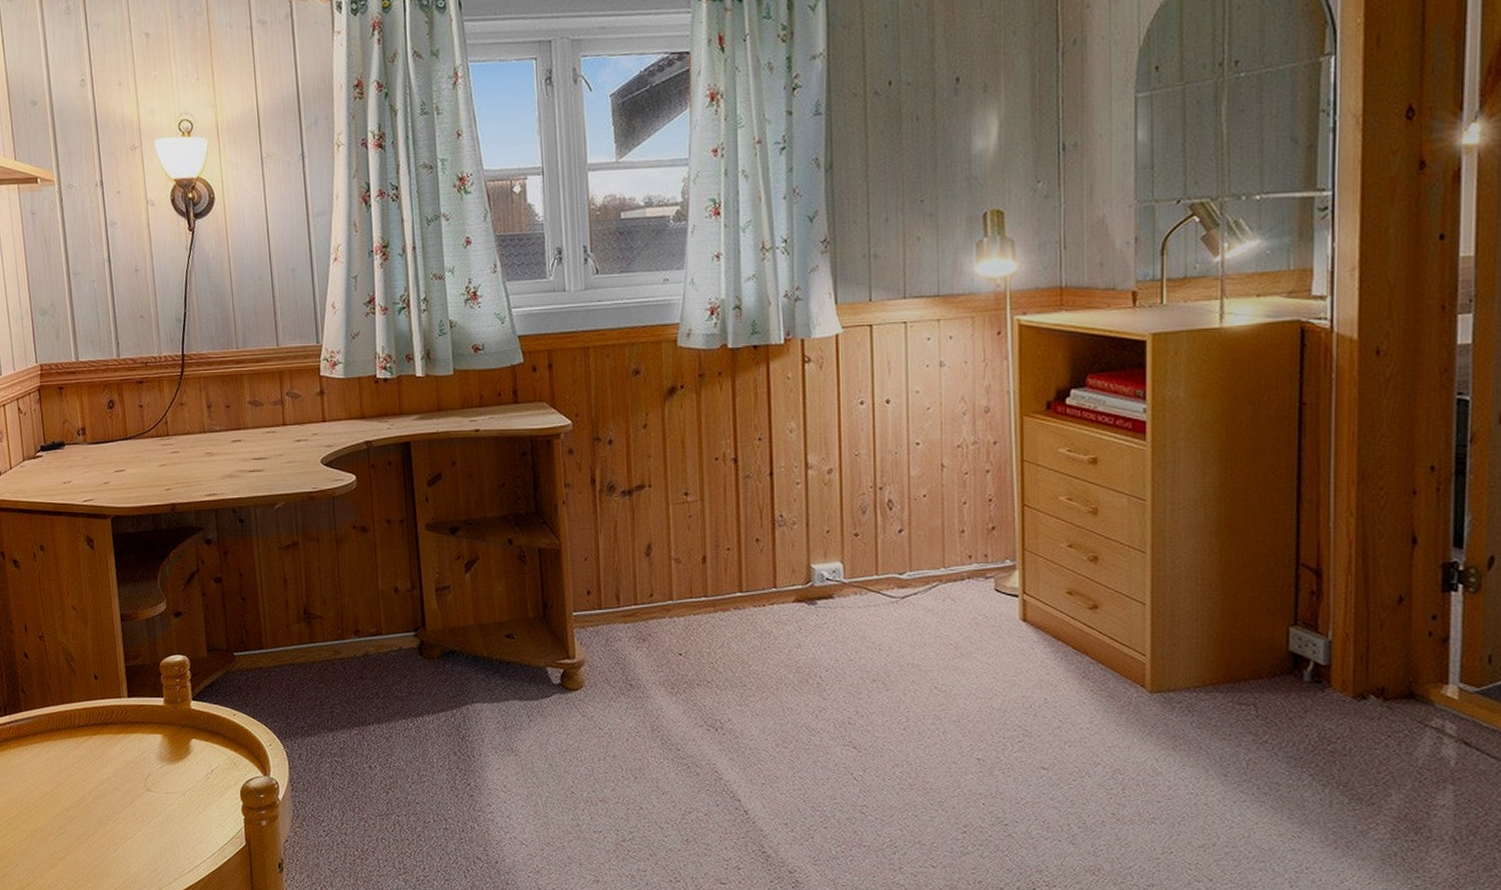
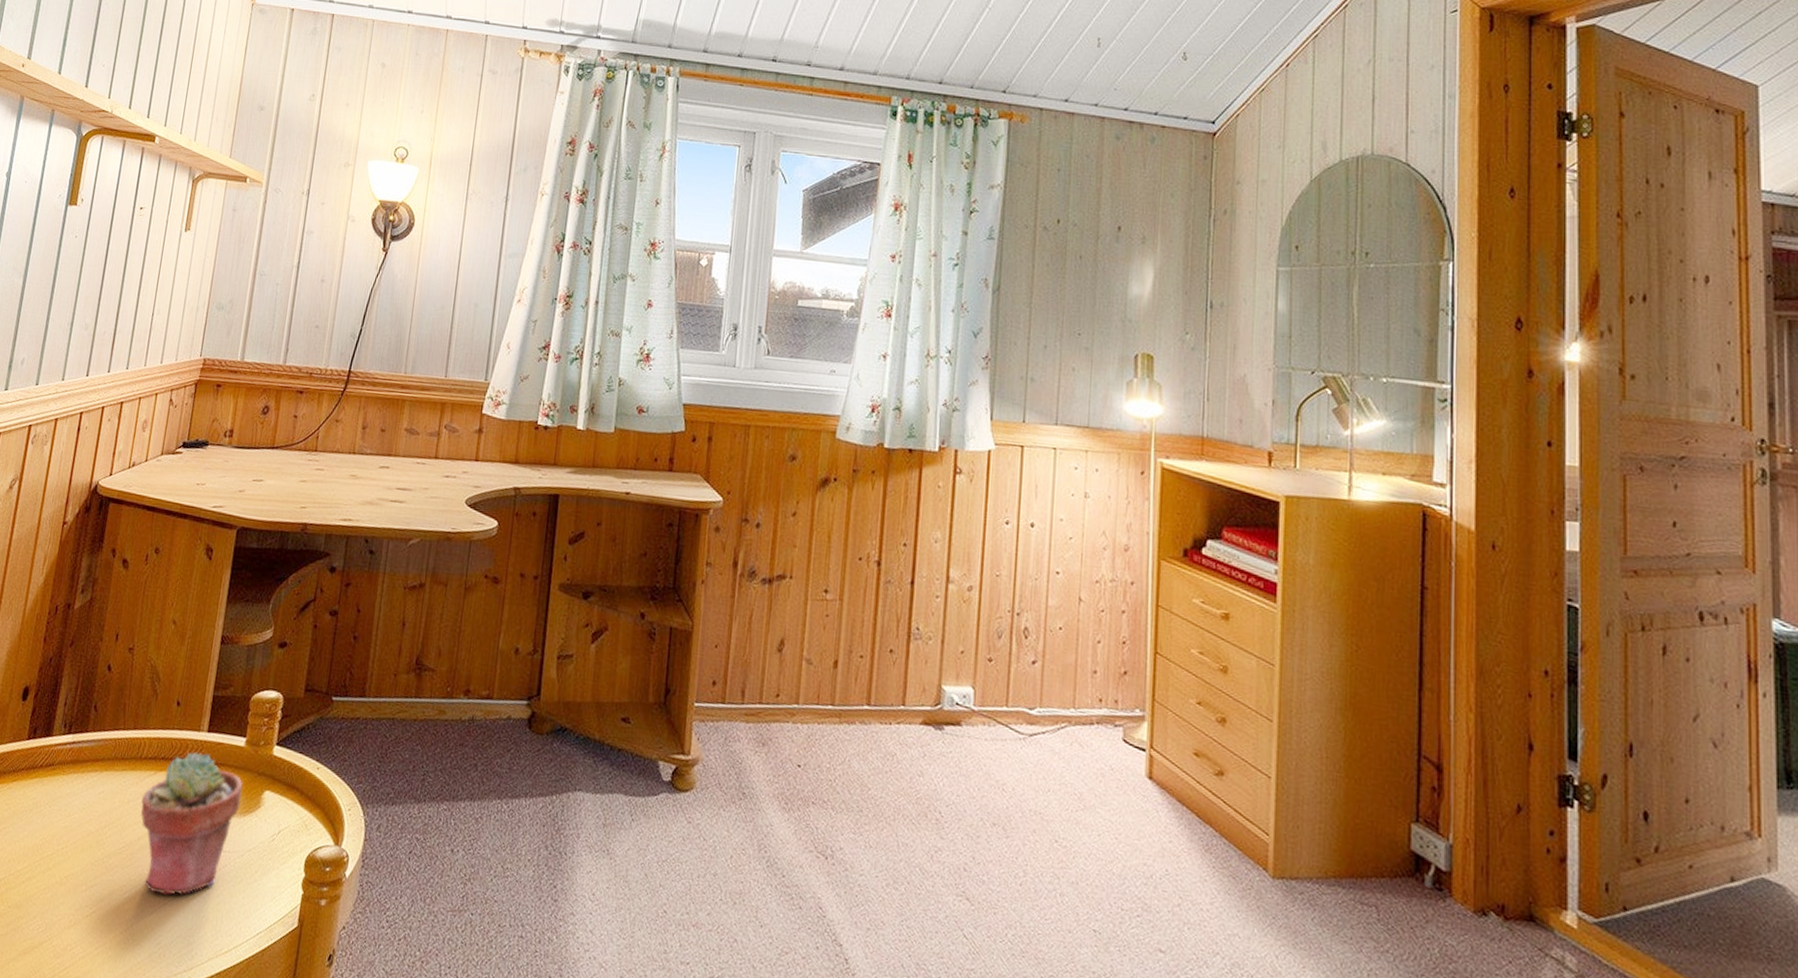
potted succulent: none [84,715,172,834] -> present [140,752,244,895]

